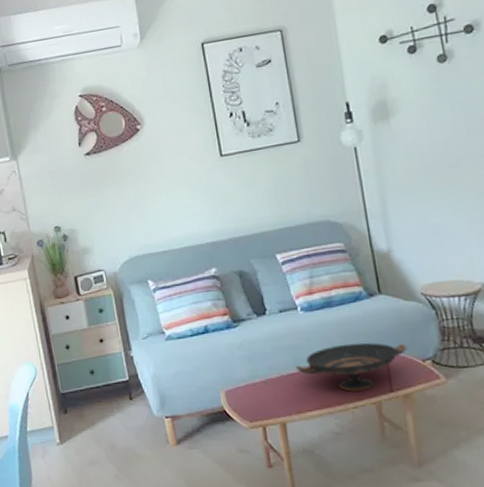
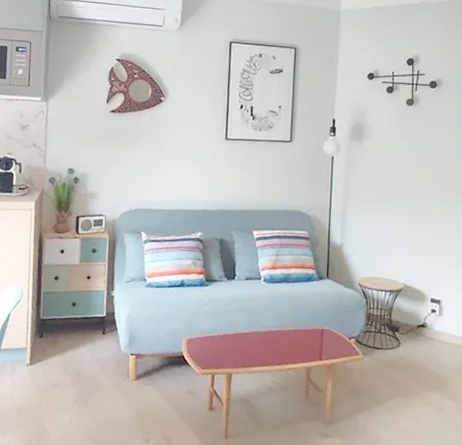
decorative bowl: present [296,342,407,391] -> none [249,315,339,356]

